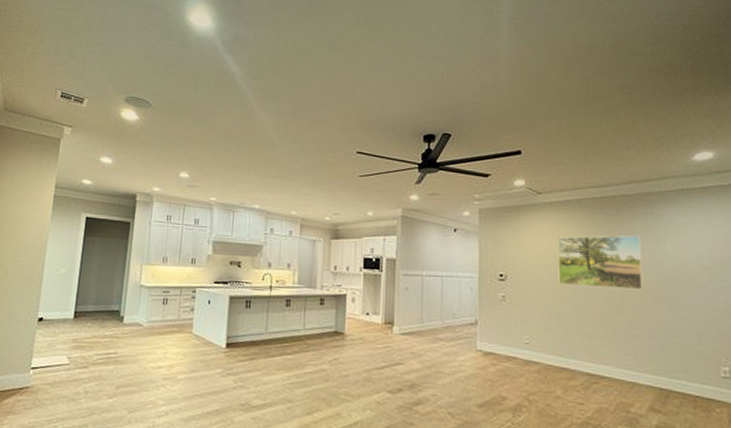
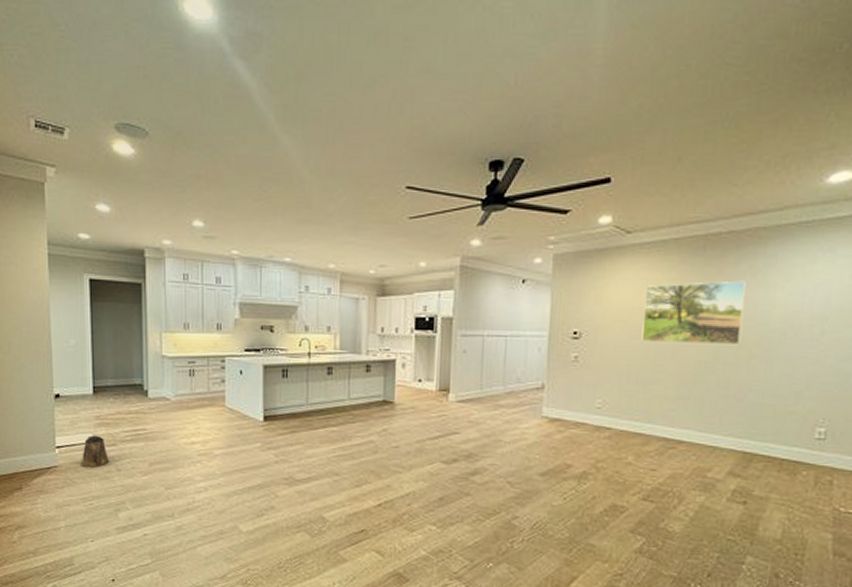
watering can: none [51,357,79,389] -> present [81,435,109,467]

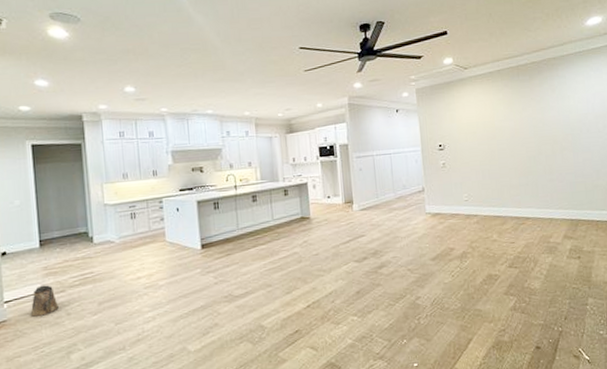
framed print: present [641,280,746,344] -> none [484,95,554,146]

